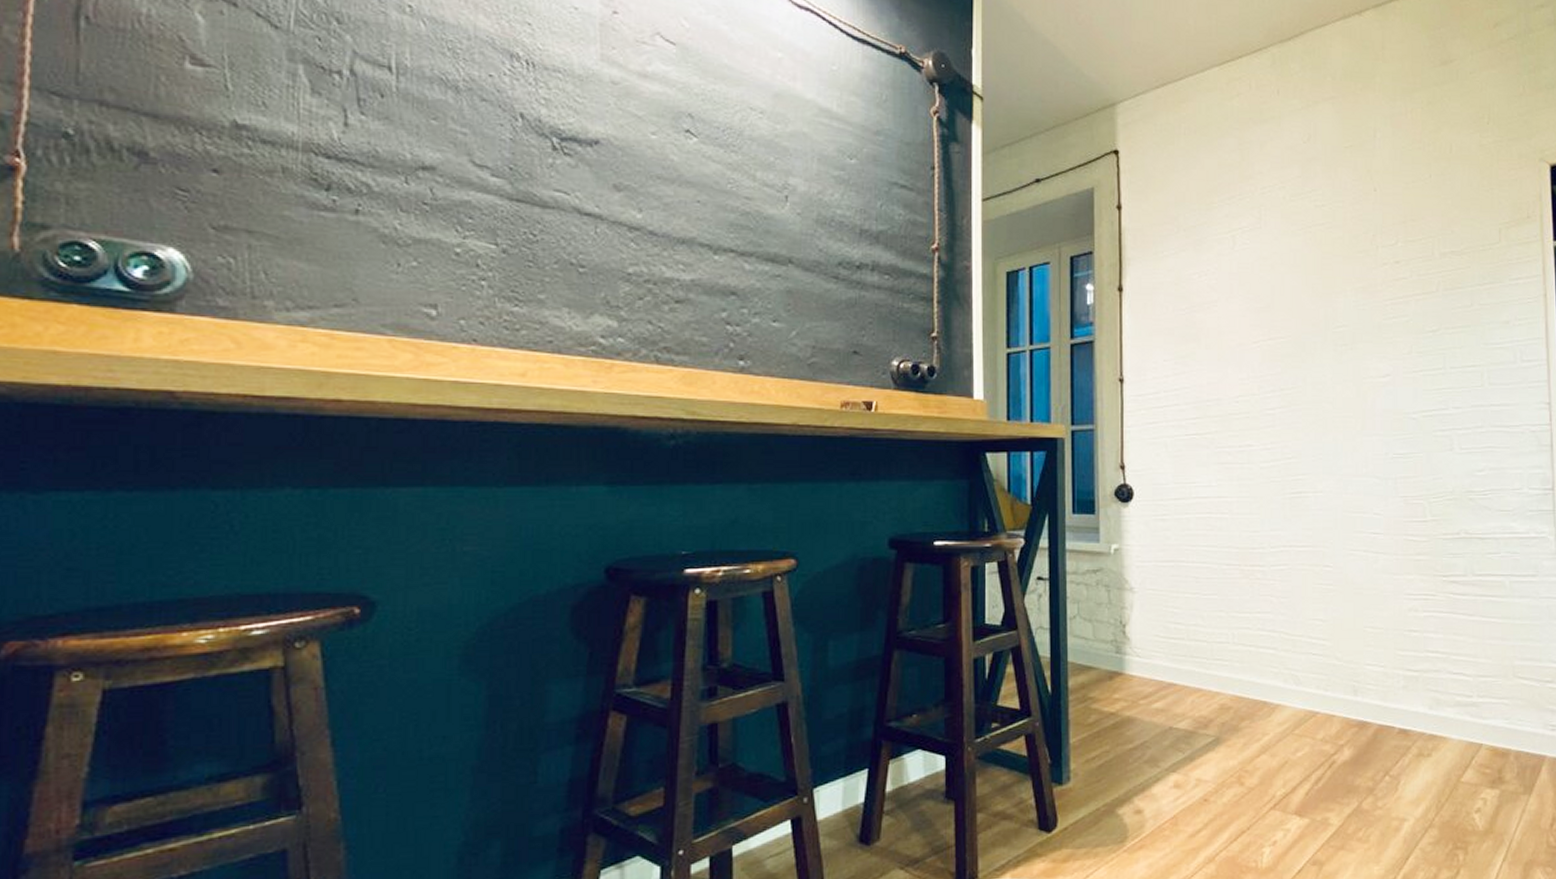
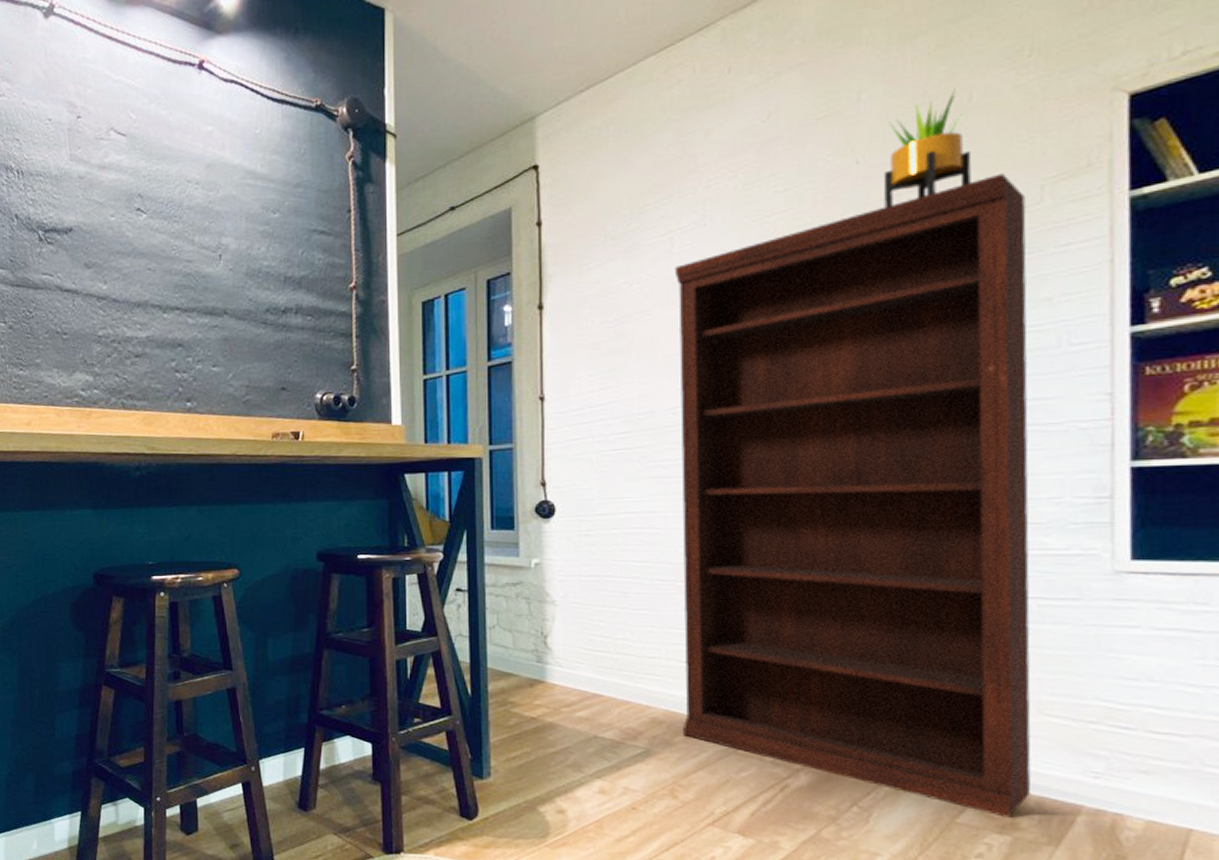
bookshelf: none [1236,215,1510,773] -> present [674,173,1031,818]
potted plant: none [1393,140,1453,232] -> present [883,88,972,208]

